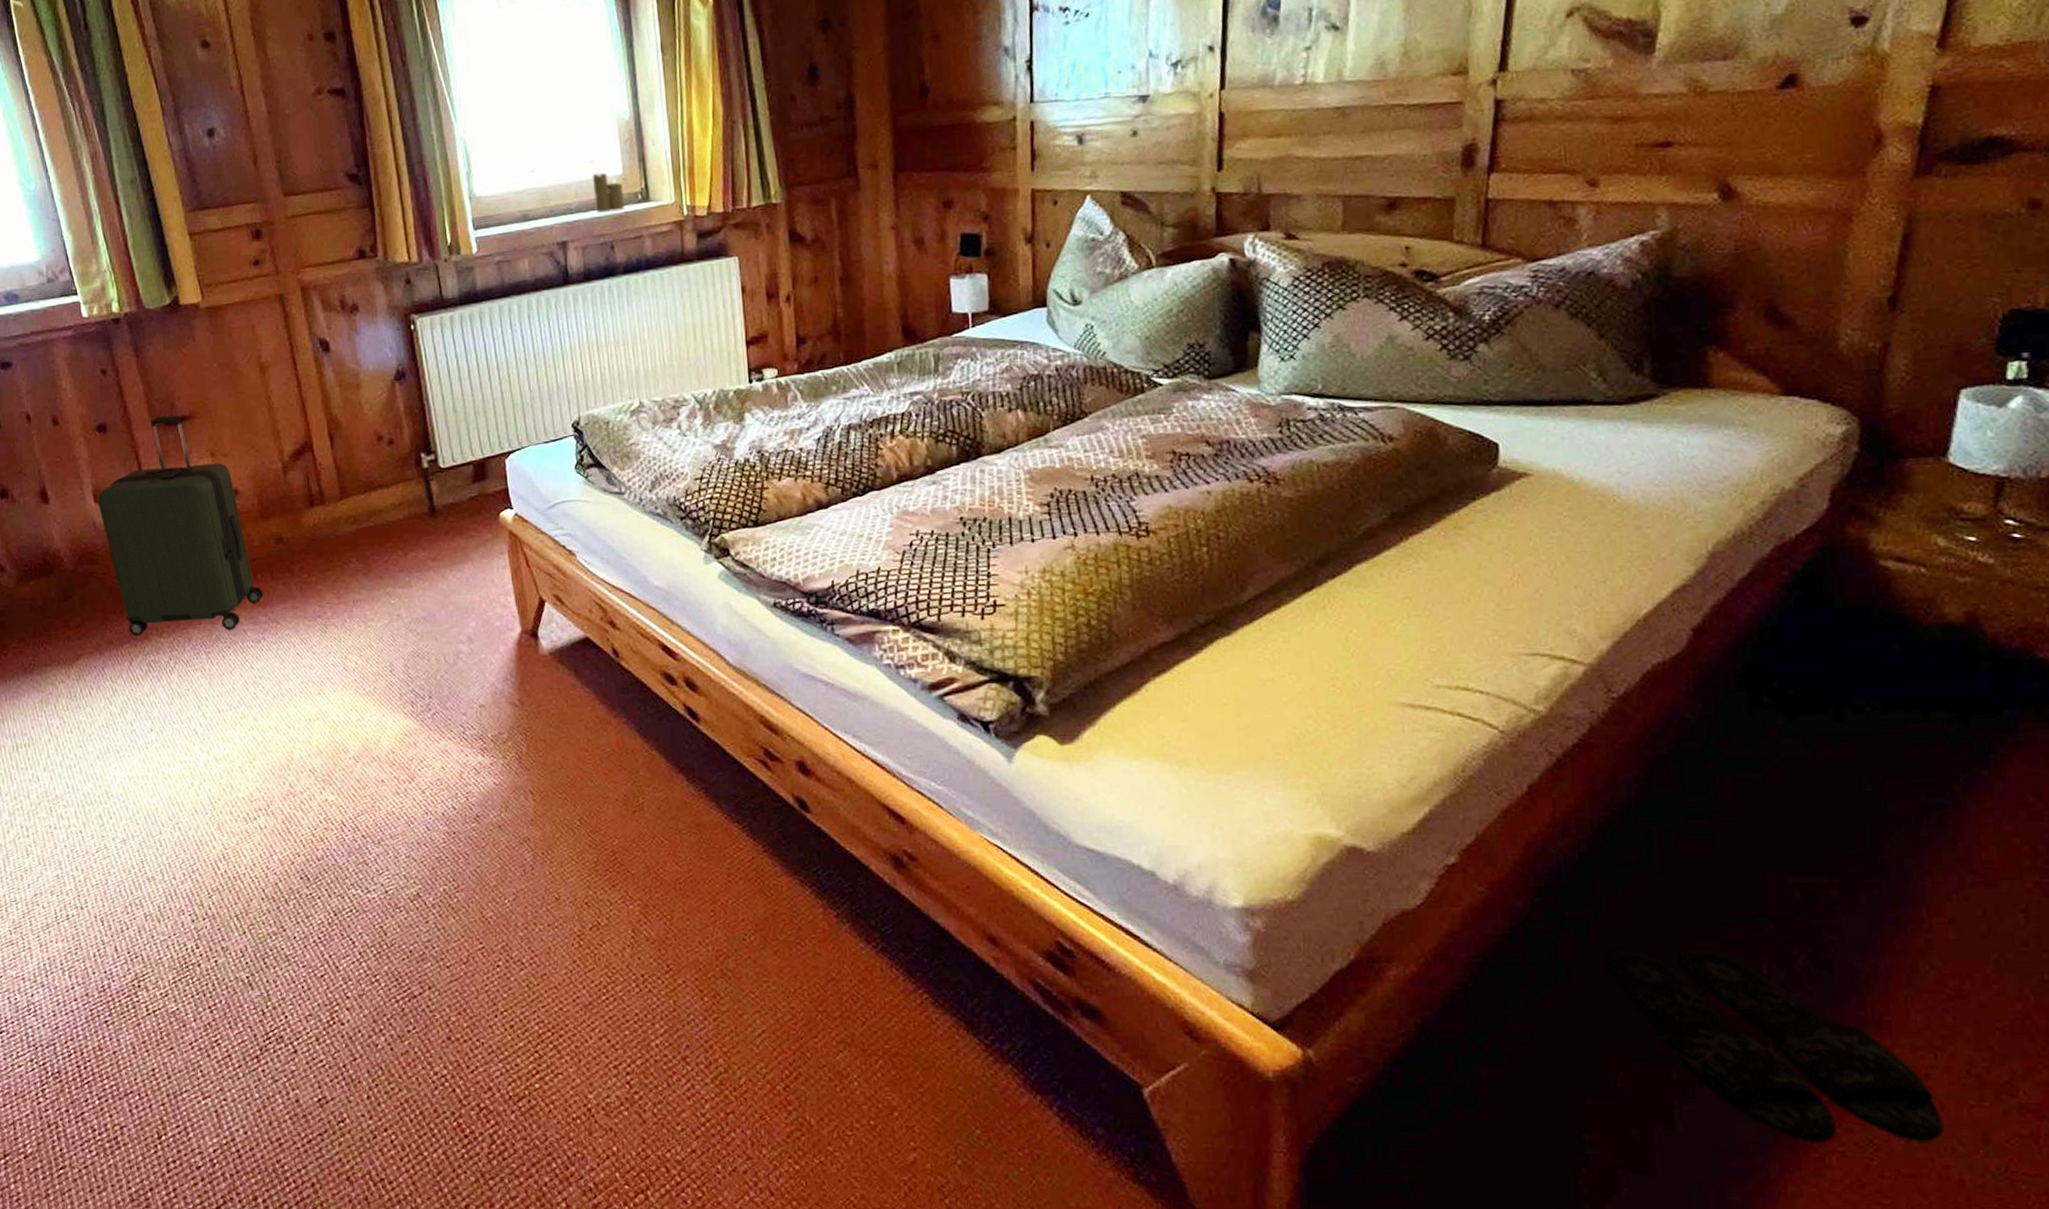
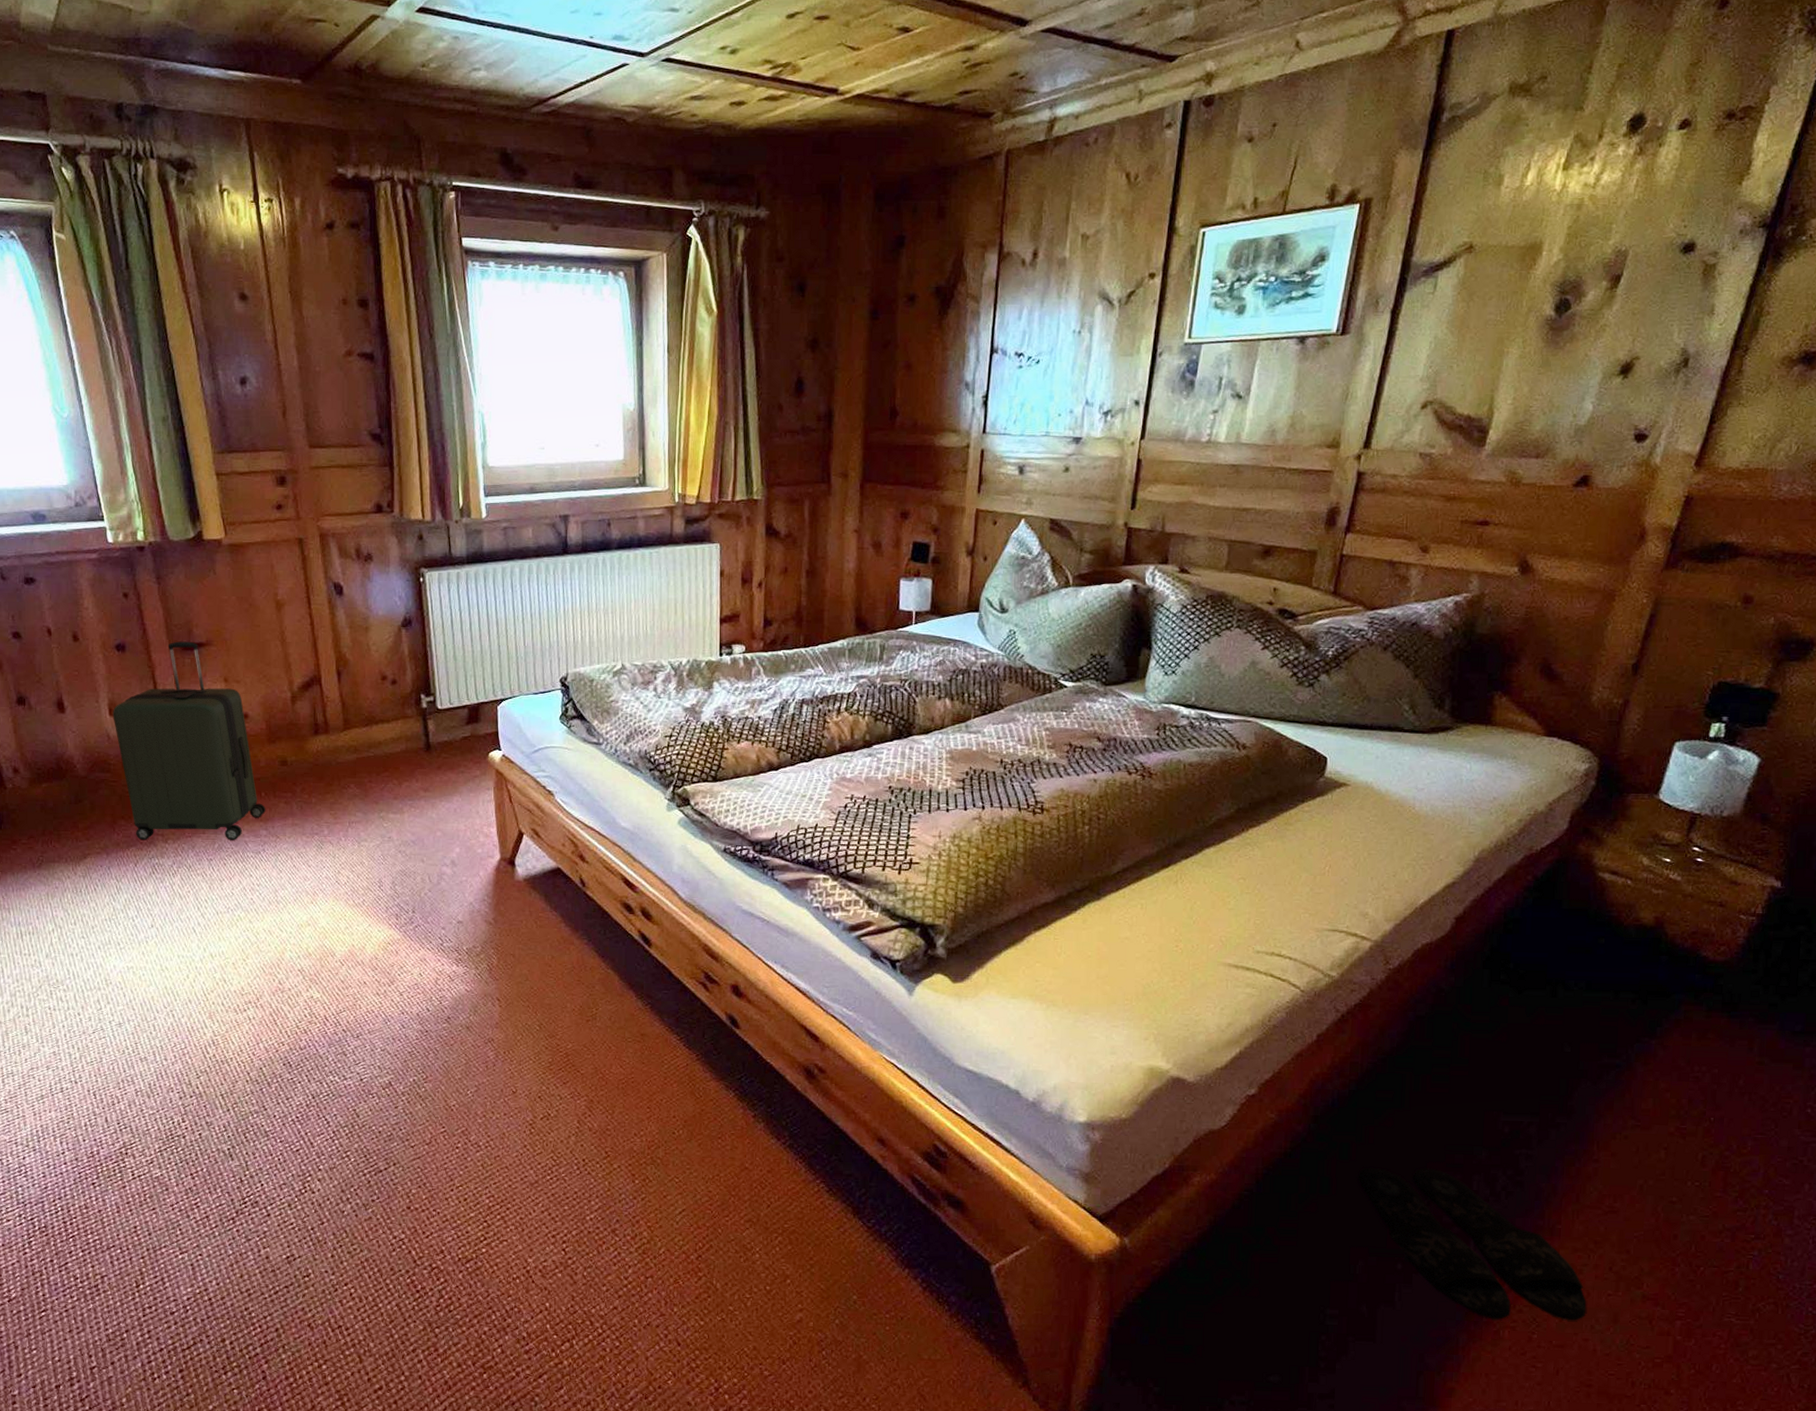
candle: present [592,169,625,213] -> none [596,452,624,493]

